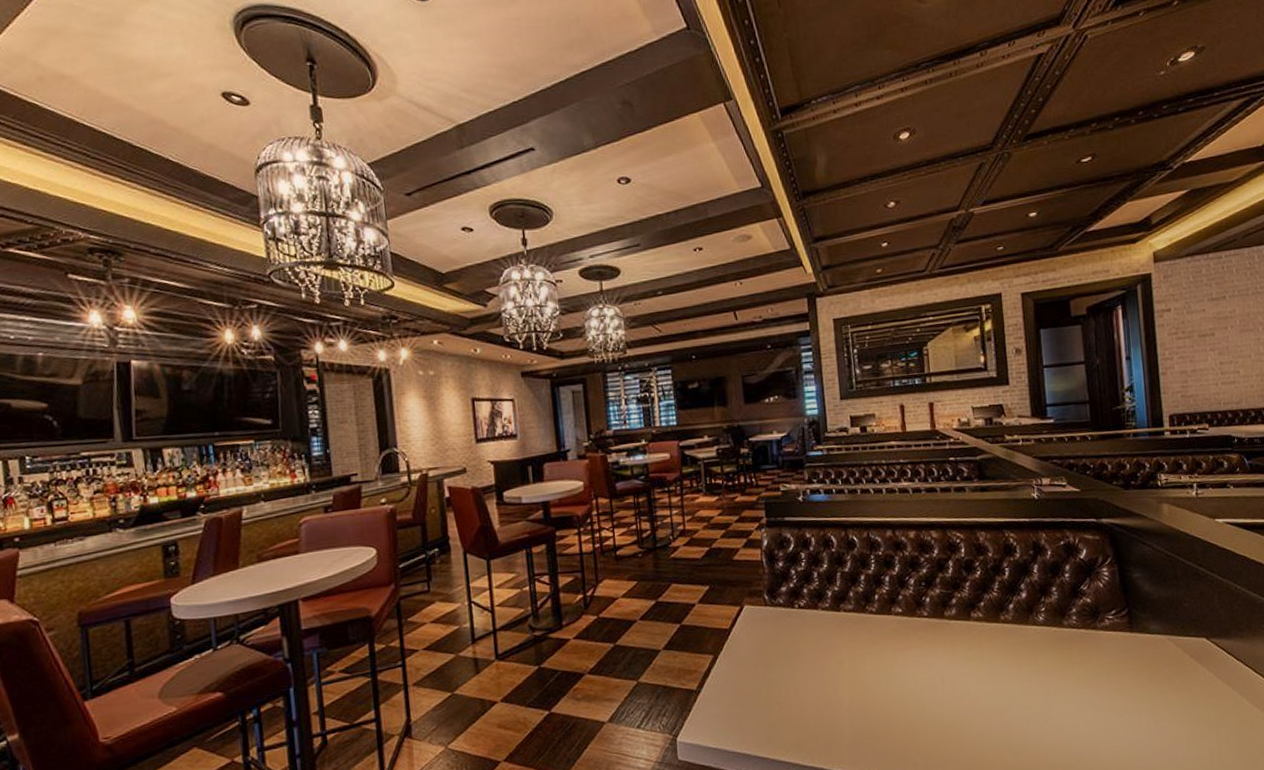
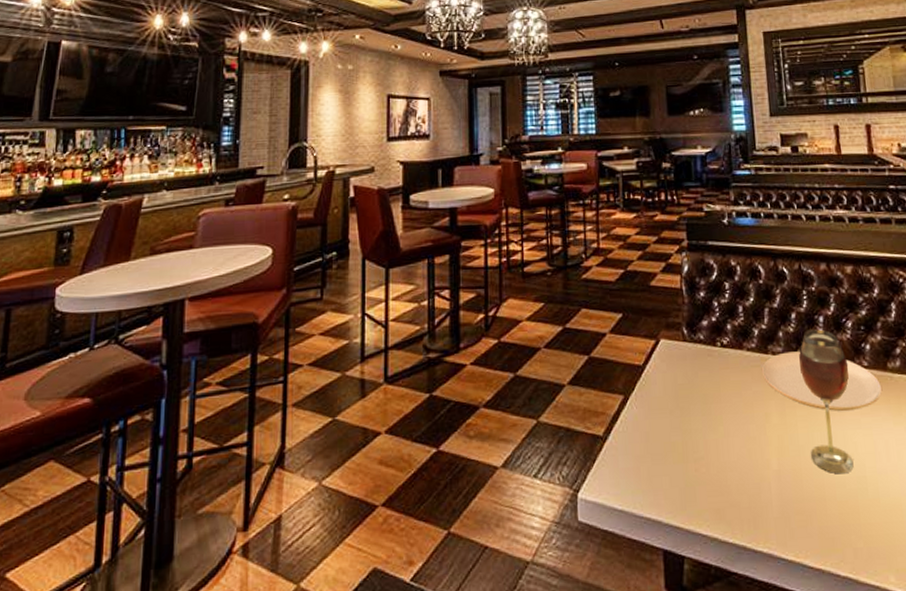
plate: none [835,607,939,655] -> present [762,351,882,411]
wineglass: none [867,587,914,706] -> present [798,329,854,474]

